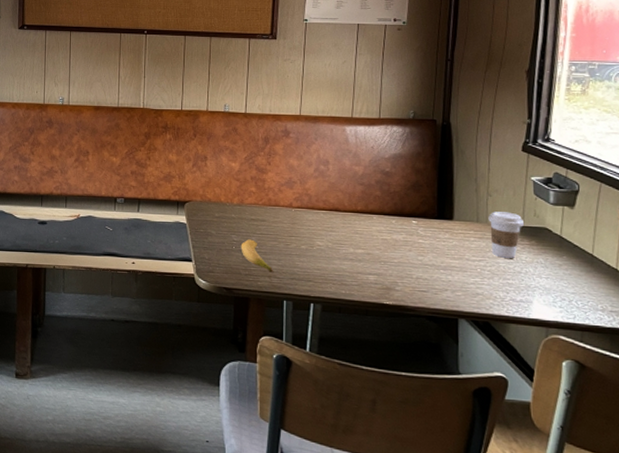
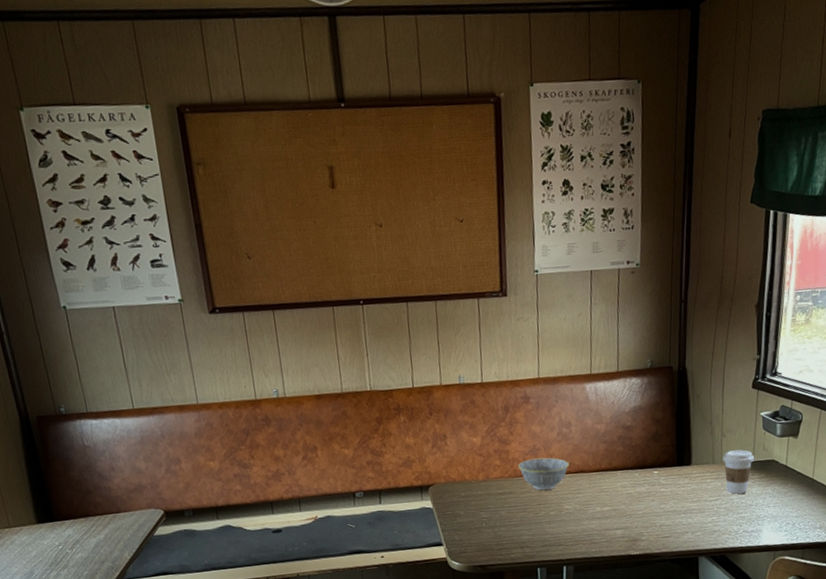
banana: present [240,239,273,272] -> none [490,513,525,543]
bowl: none [272,190,324,223] -> present [517,457,569,491]

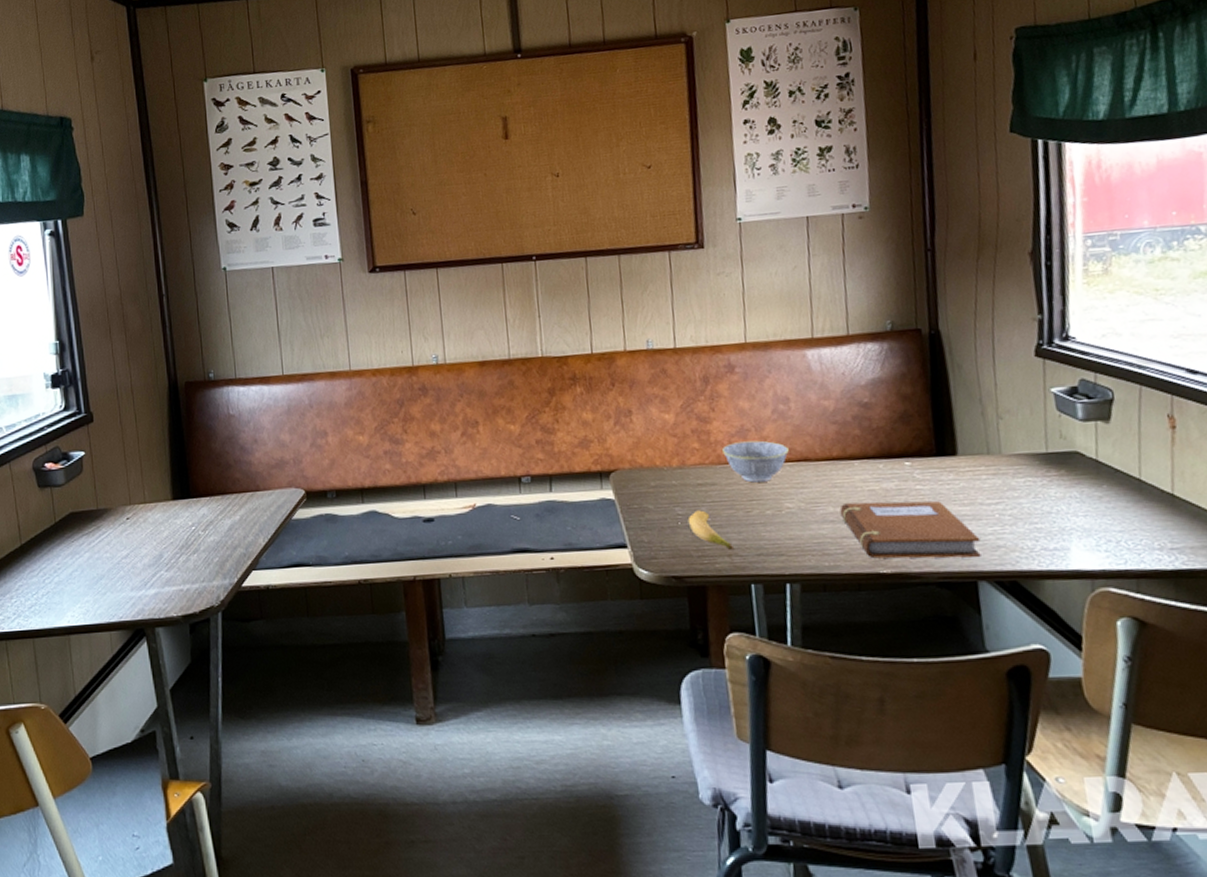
banana: none [490,513,525,543] -> present [688,510,733,550]
notebook: none [605,499,703,544] -> present [839,500,981,559]
coffee cup: present [723,449,755,494] -> none [1001,436,1049,497]

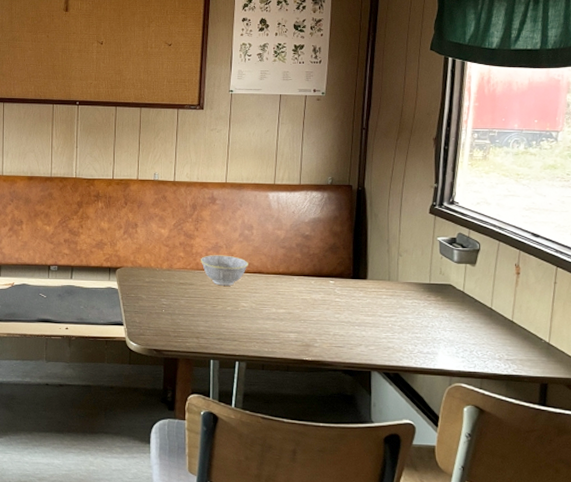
banana: present [688,510,733,550] -> none [170,302,200,333]
notebook: present [839,500,981,559] -> none [280,307,377,355]

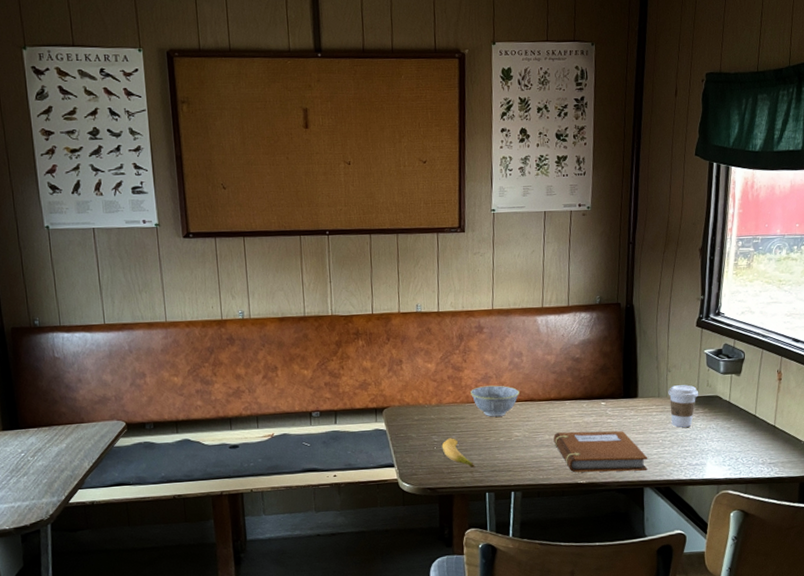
banana: none [170,302,200,333] -> present [441,438,474,468]
notebook: none [280,307,377,355] -> present [553,430,648,473]
coffee cup: none [399,270,431,313] -> present [668,385,699,428]

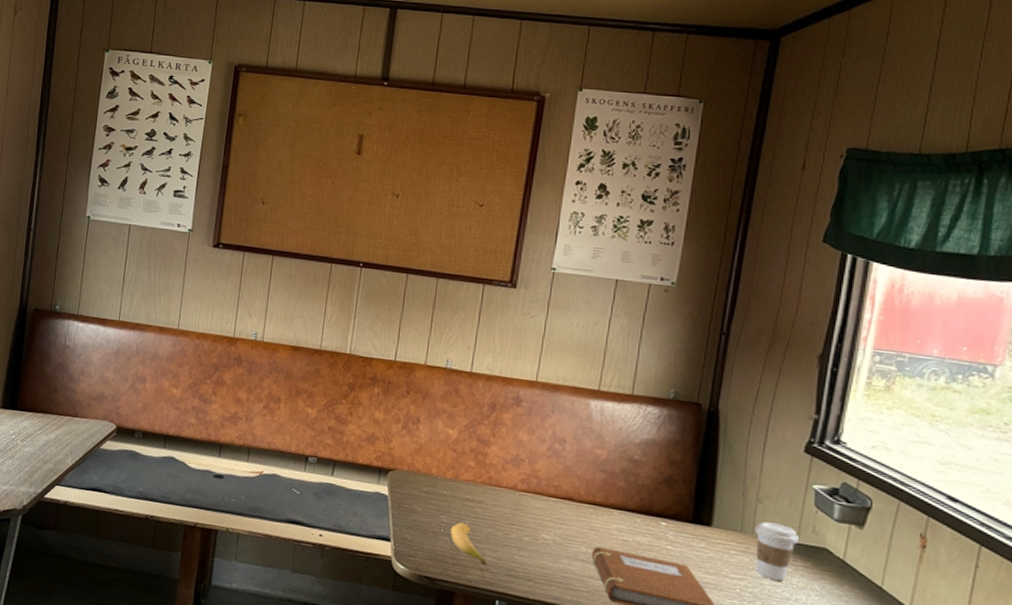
bowl: present [469,385,519,417] -> none [494,468,556,511]

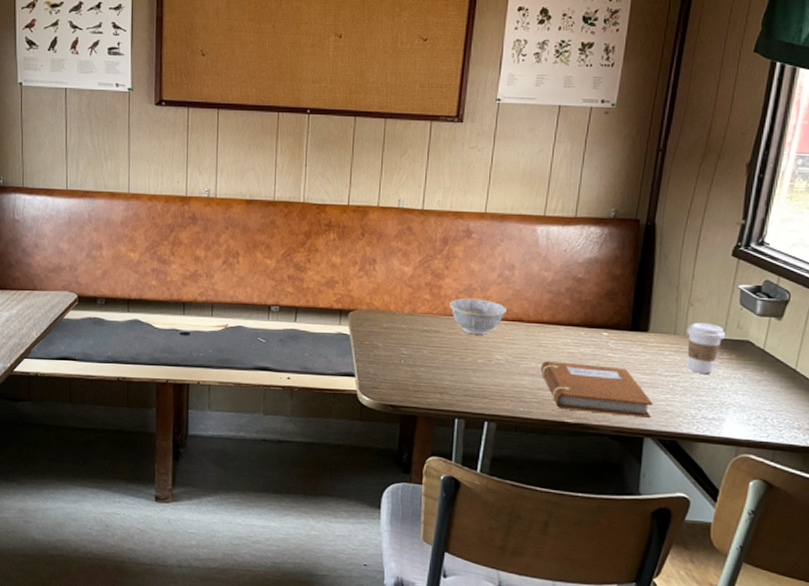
banana: present [450,522,487,565] -> none [410,352,445,389]
bowl: none [494,468,556,511] -> present [448,298,507,335]

